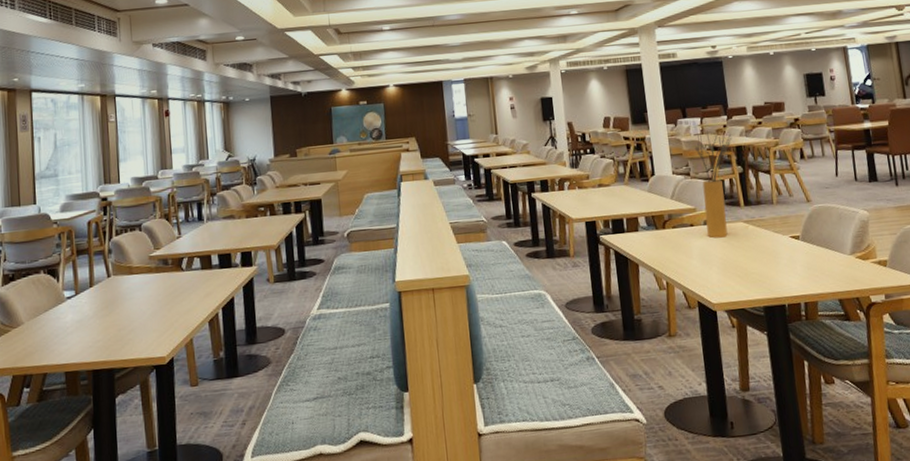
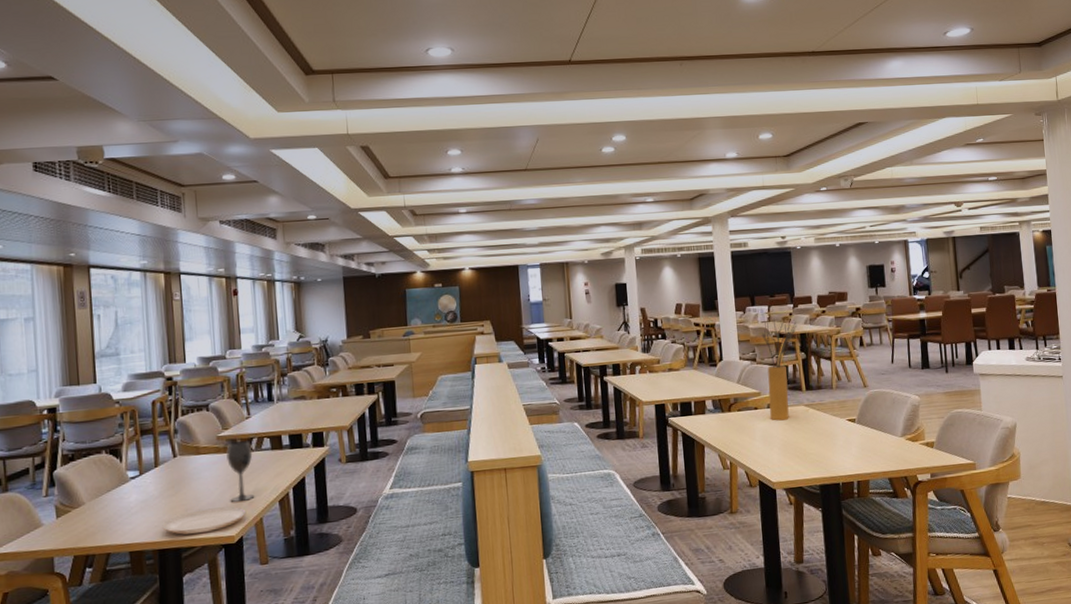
plate: none [96,327,177,355] -> present [162,506,246,535]
wine glass: none [157,259,184,322] -> present [225,439,254,502]

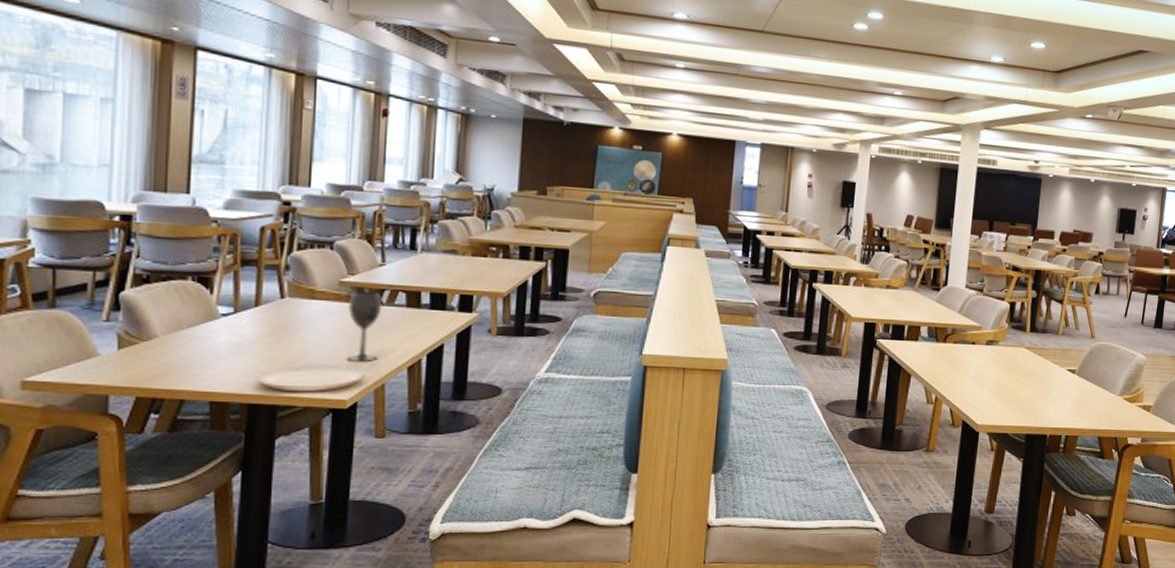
vase: present [761,319,797,421] -> none [987,249,1034,360]

